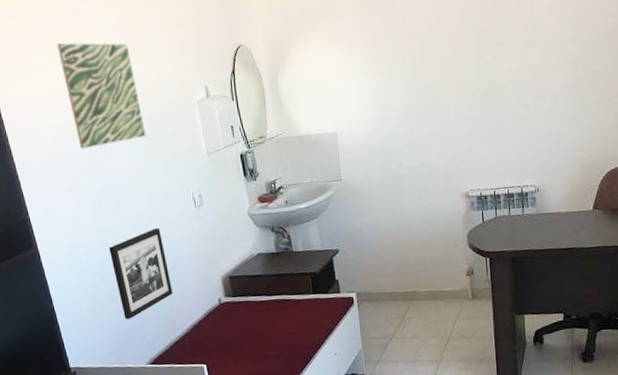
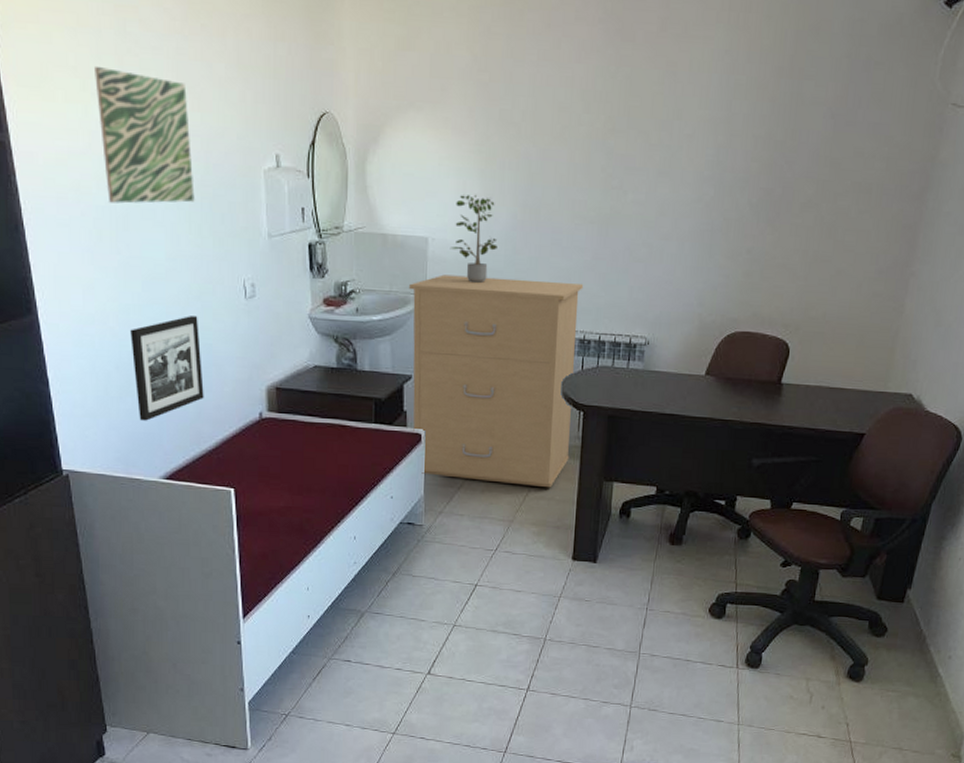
filing cabinet: none [327,149,483,331] -> present [409,274,584,488]
potted plant: none [356,89,396,163] -> present [450,194,498,283]

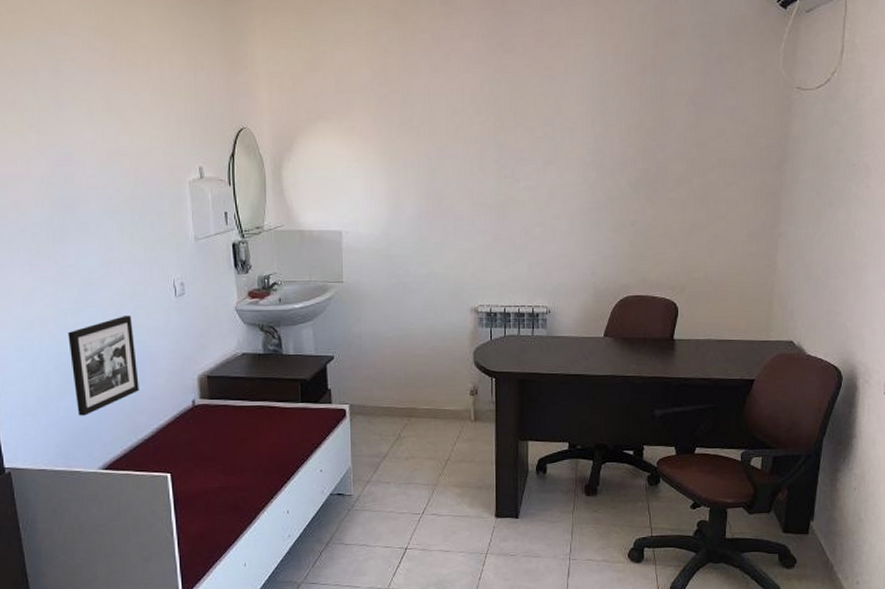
wall art: present [95,65,195,204] -> none [31,100,126,219]
filing cabinet: present [409,274,584,488] -> none [327,262,487,451]
potted plant: present [450,194,498,283] -> none [362,190,405,268]

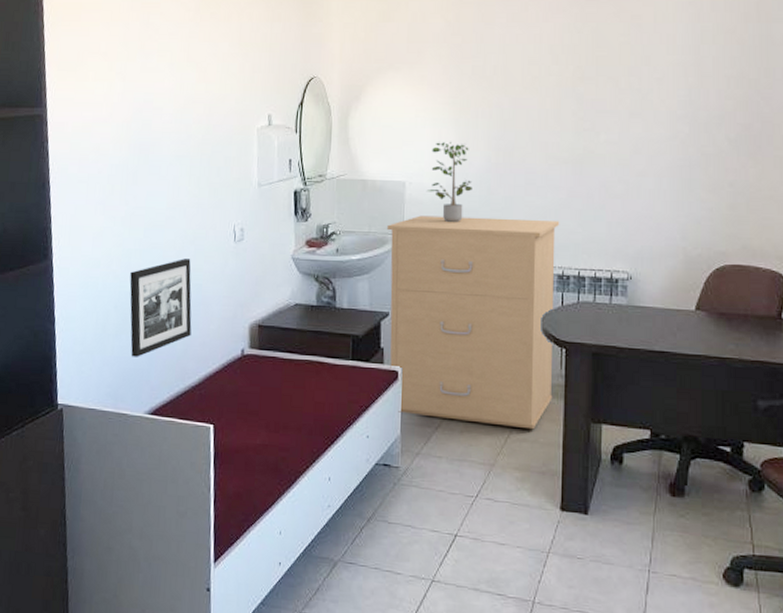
filing cabinet: none [327,262,487,451] -> present [387,215,560,430]
potted plant: none [362,190,405,268] -> present [426,141,472,222]

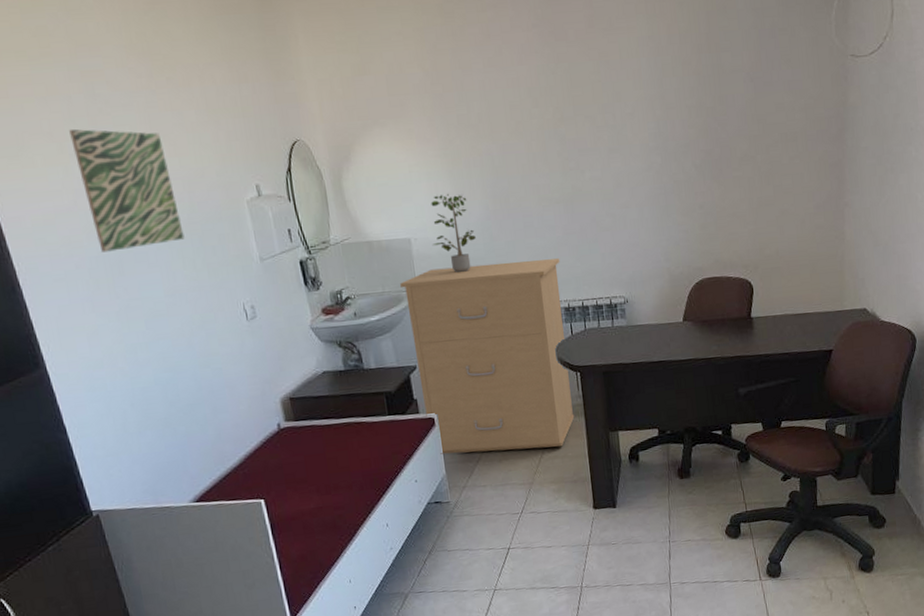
wall art: none [120,51,196,162] -> present [69,128,185,252]
picture frame: present [129,258,192,357] -> none [140,344,222,451]

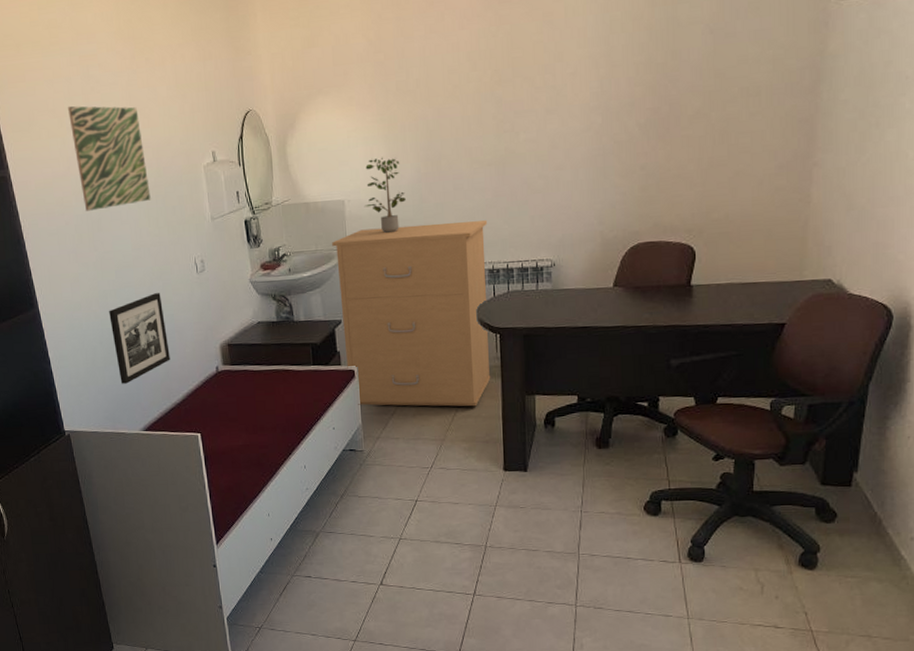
picture frame: none [140,344,222,451] -> present [109,293,170,384]

